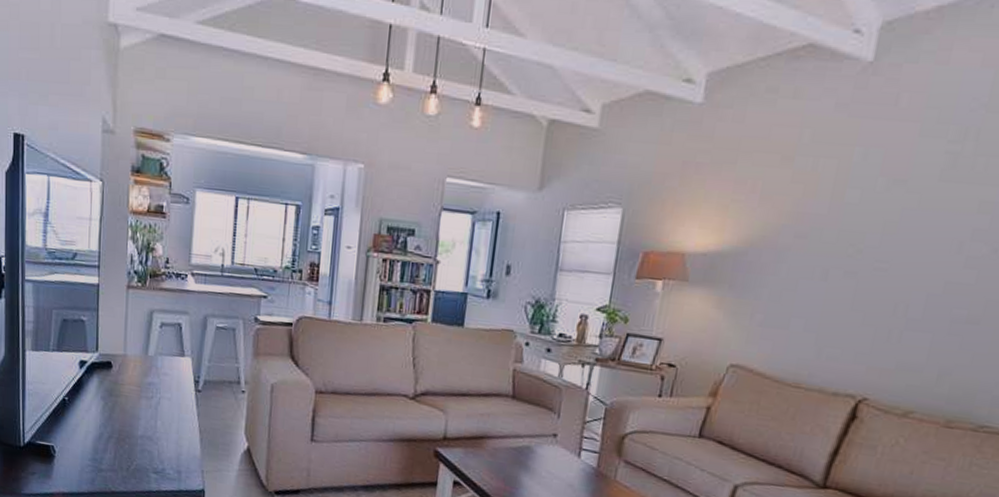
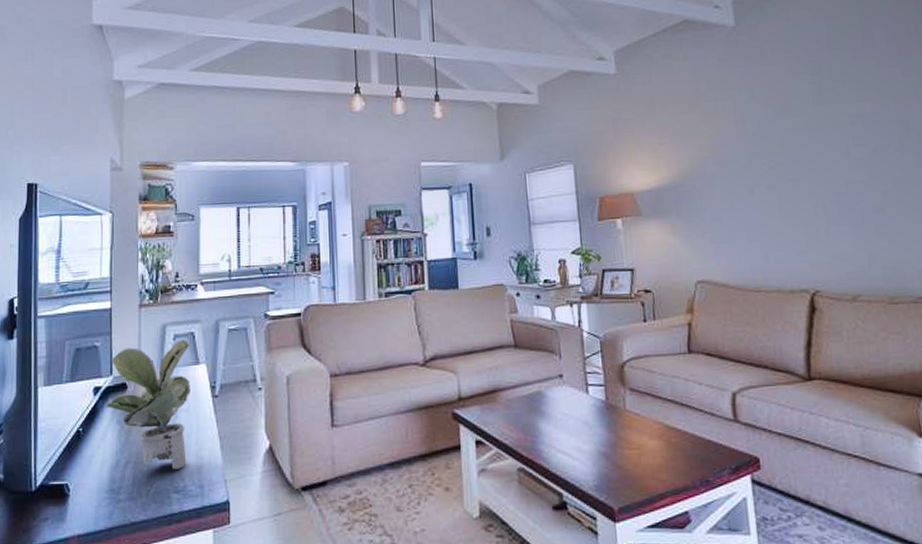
potted plant: none [91,327,175,453] -> present [106,340,190,469]

